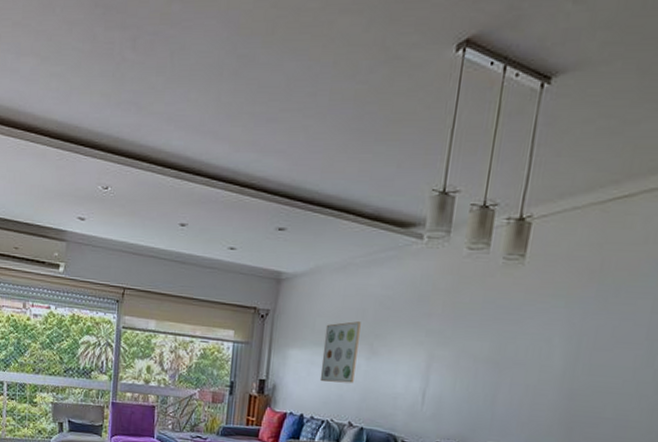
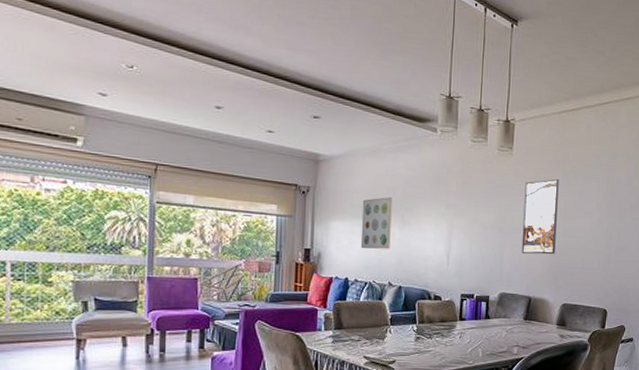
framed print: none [523,295,591,398] -> present [521,178,559,255]

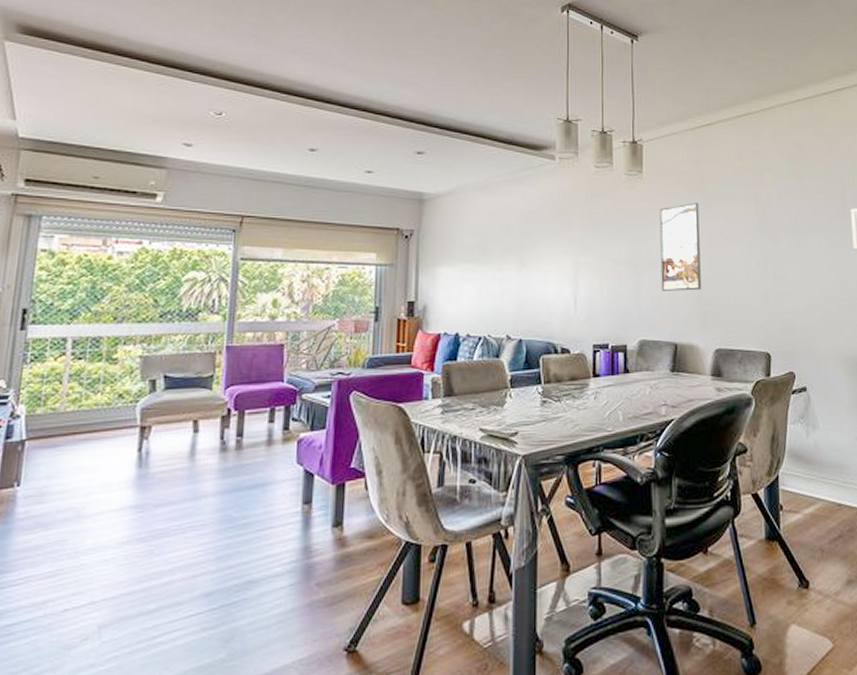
wall art: present [360,197,392,249] -> none [472,236,508,298]

